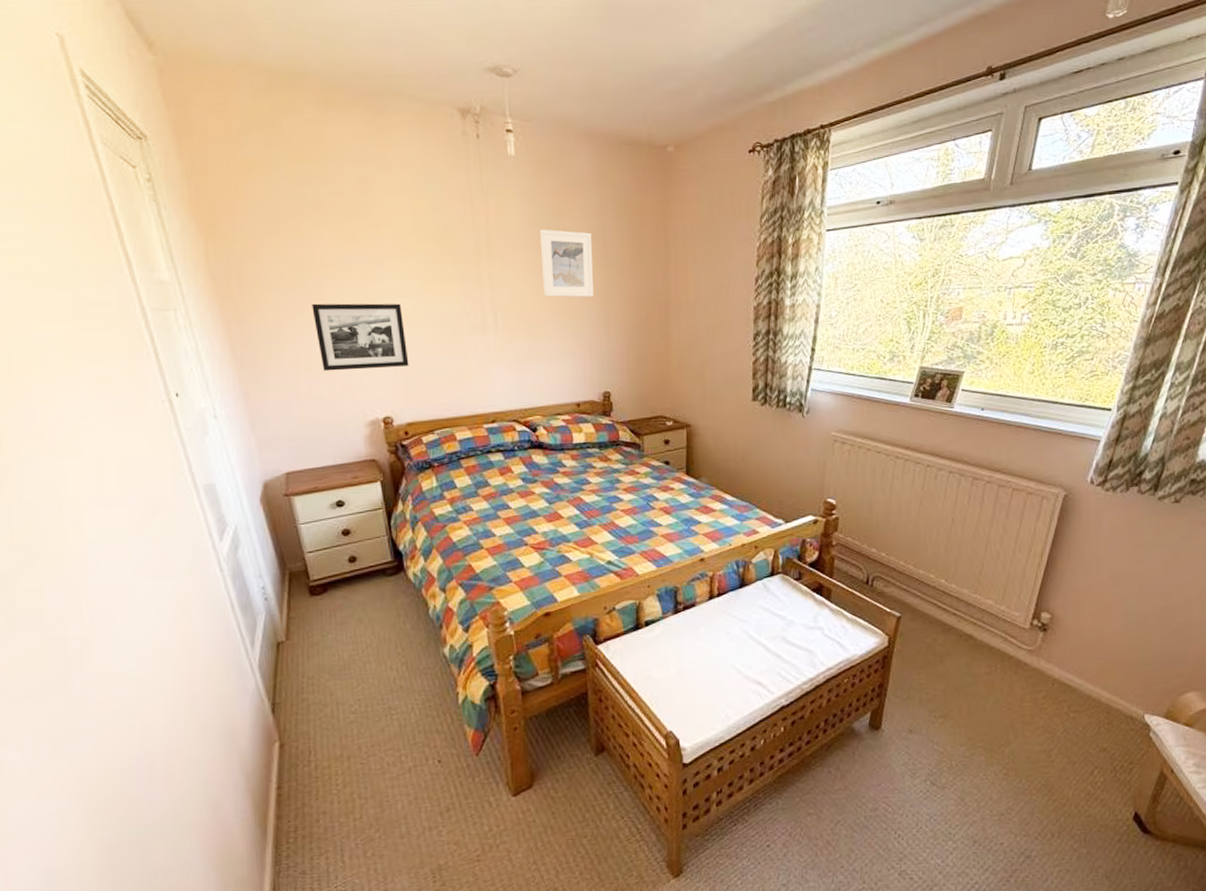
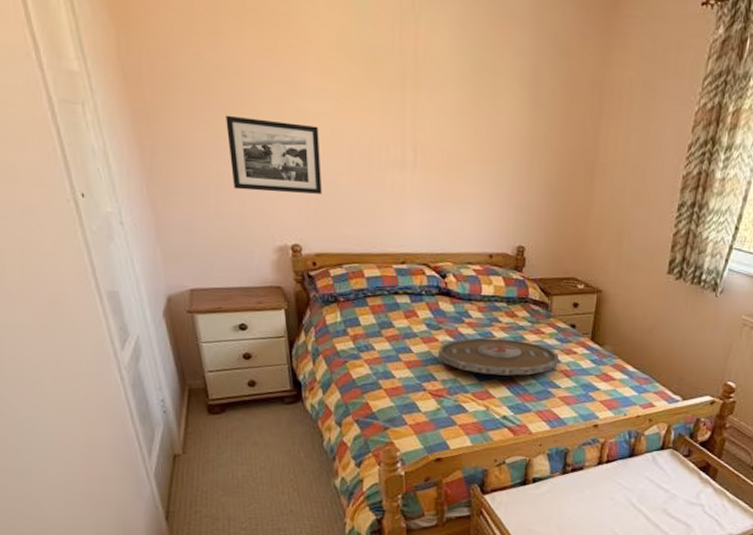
serving tray: none [536,483,657,522] -> present [438,337,559,376]
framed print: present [539,229,594,298] -> none [468,63,524,145]

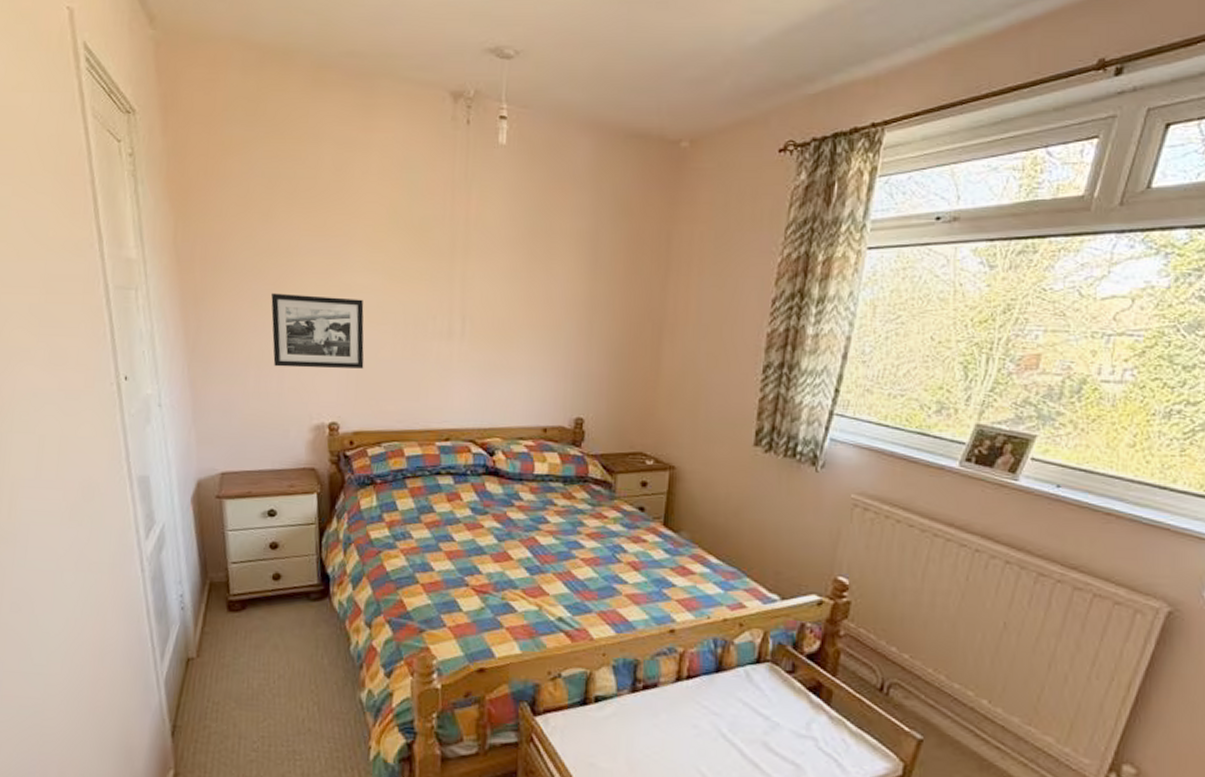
serving tray: present [438,337,559,376] -> none [484,523,625,569]

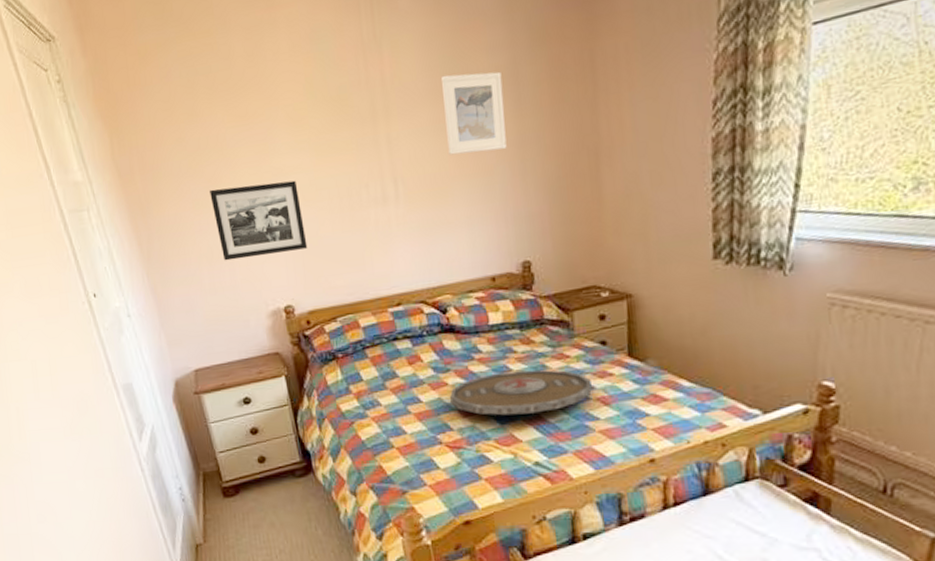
serving tray: none [484,523,625,569] -> present [450,369,592,416]
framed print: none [520,227,582,308] -> present [440,71,507,156]

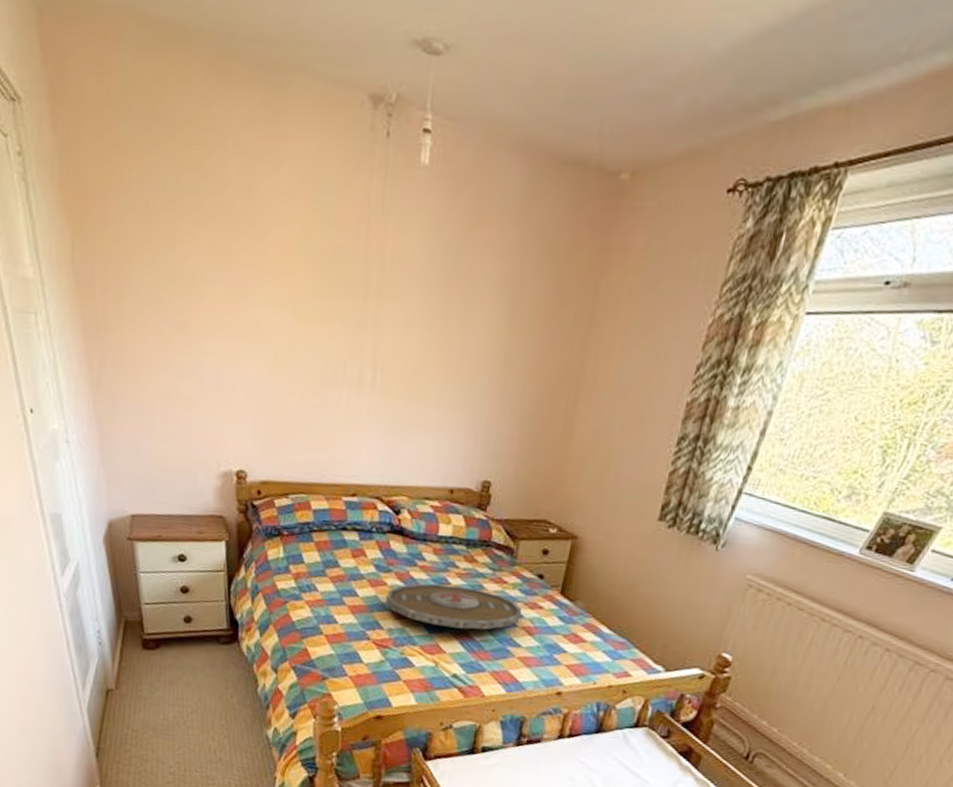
picture frame: present [210,180,308,261] -> none [176,326,272,415]
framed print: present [440,71,507,156] -> none [434,266,504,363]

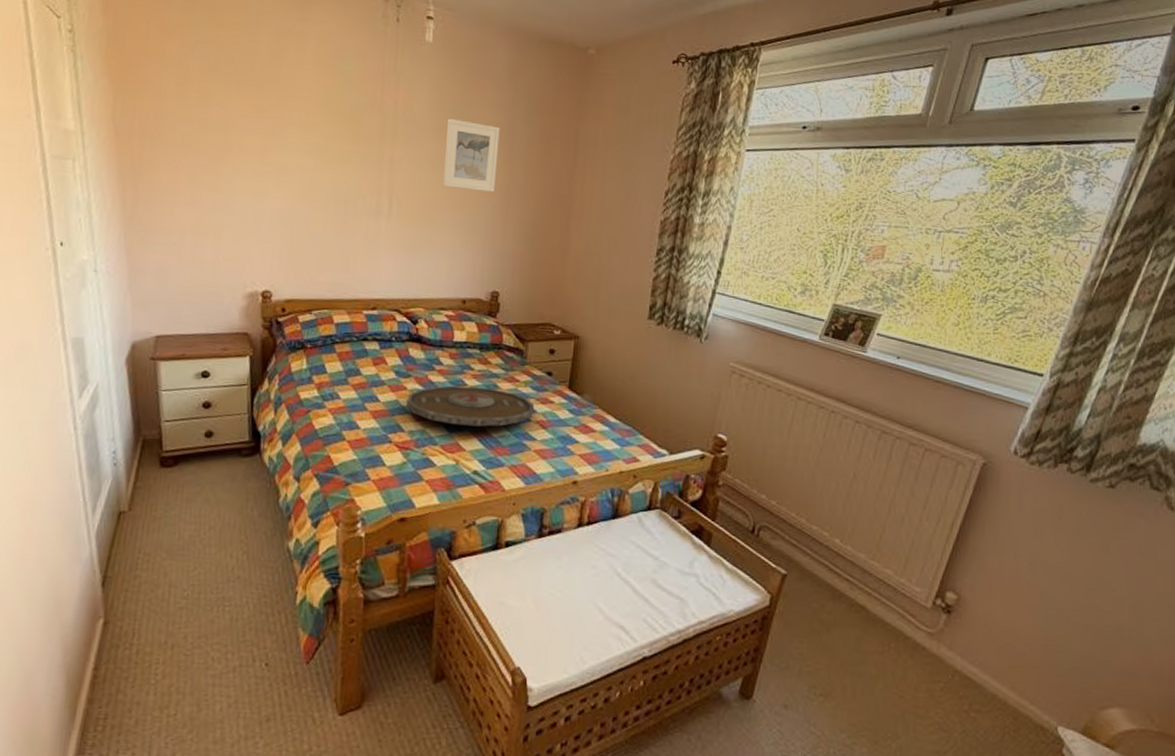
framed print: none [434,266,504,363] -> present [443,118,500,193]

